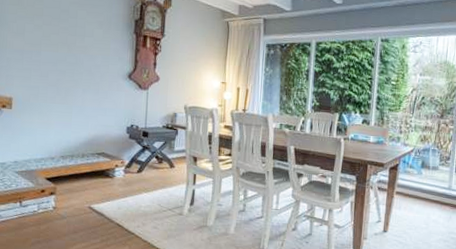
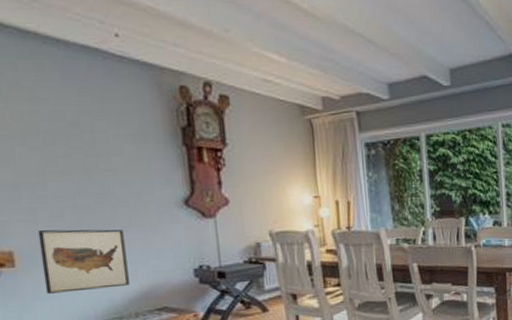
wall art: none [28,85,84,133] -> present [38,229,130,294]

